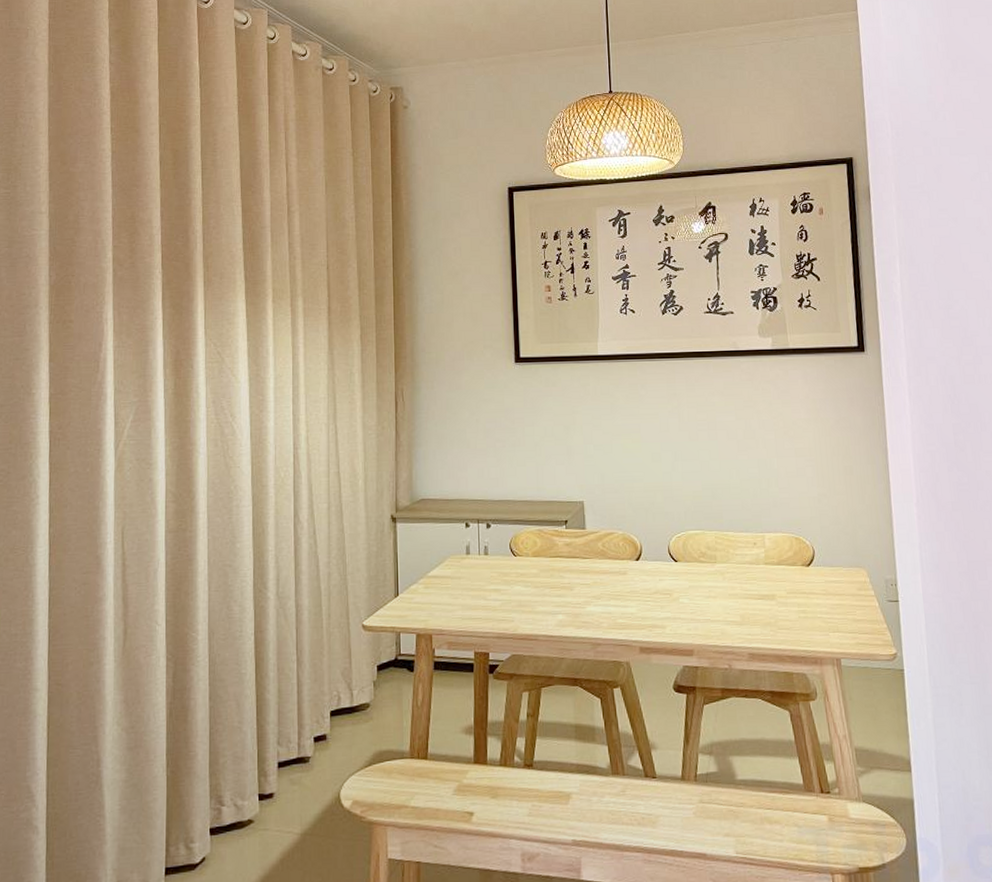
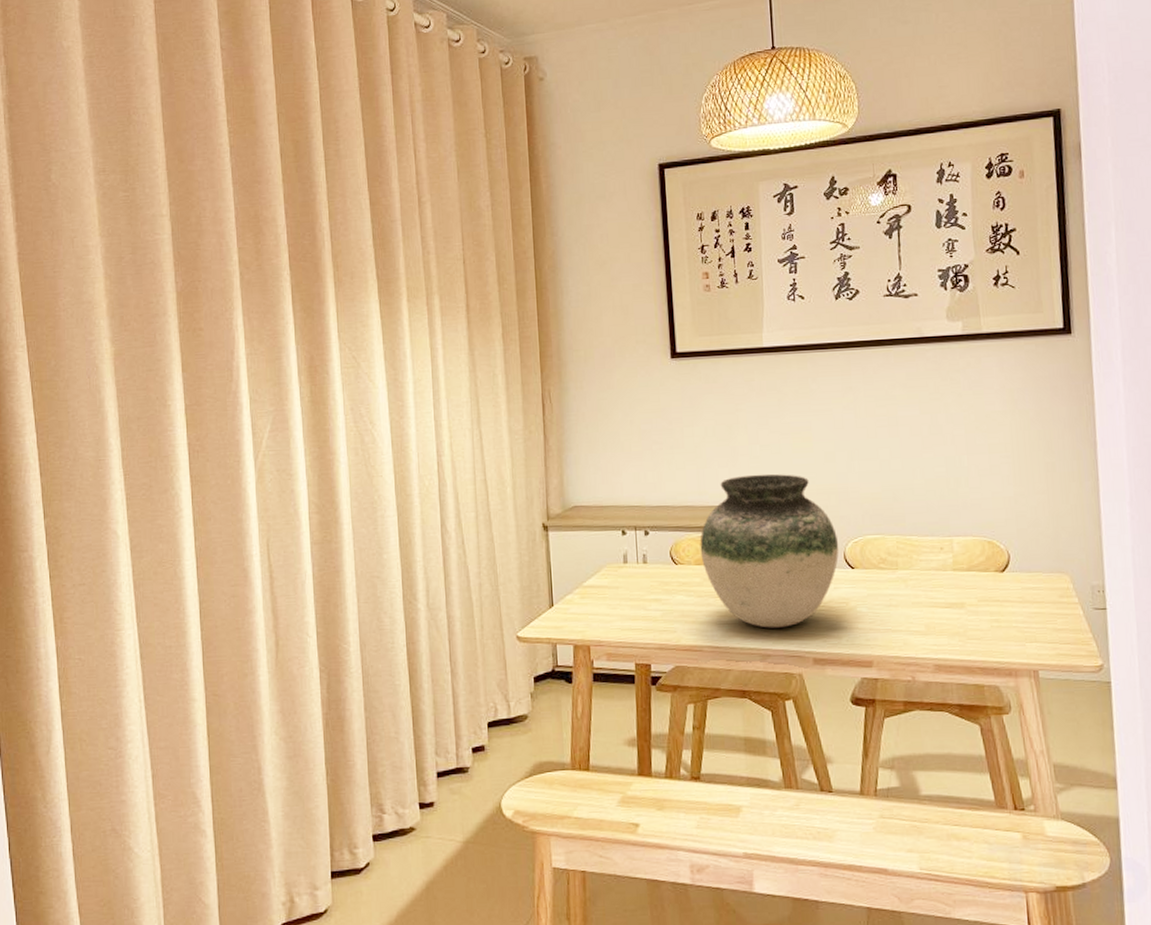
vase: none [537,471,664,618] -> present [700,474,839,628]

